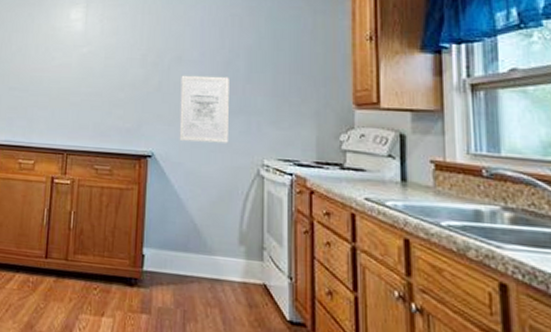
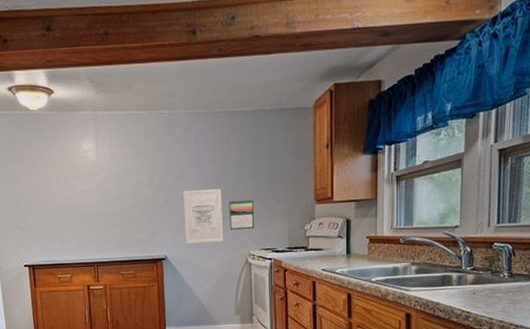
calendar: none [237,92,271,131] -> present [229,199,255,230]

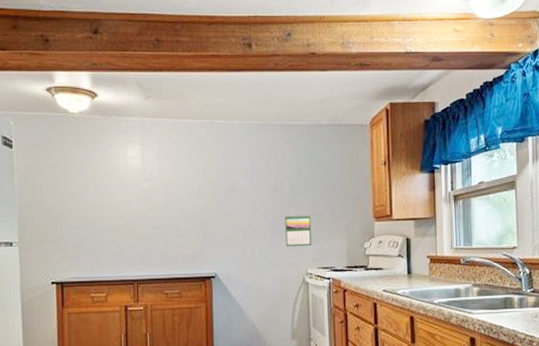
wall art: present [183,188,223,244] -> none [236,202,278,260]

